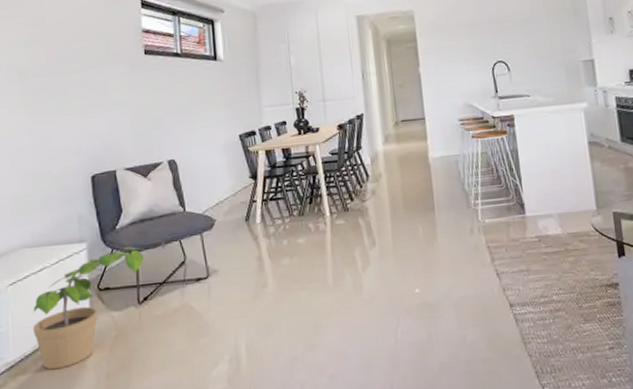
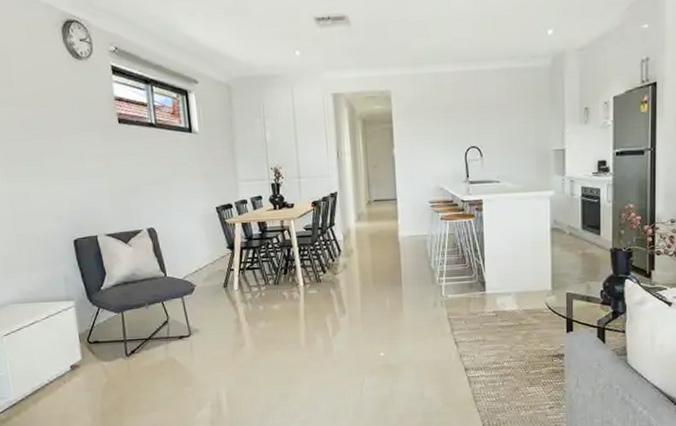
potted plant: present [32,247,147,370] -> none [28,306,131,409]

